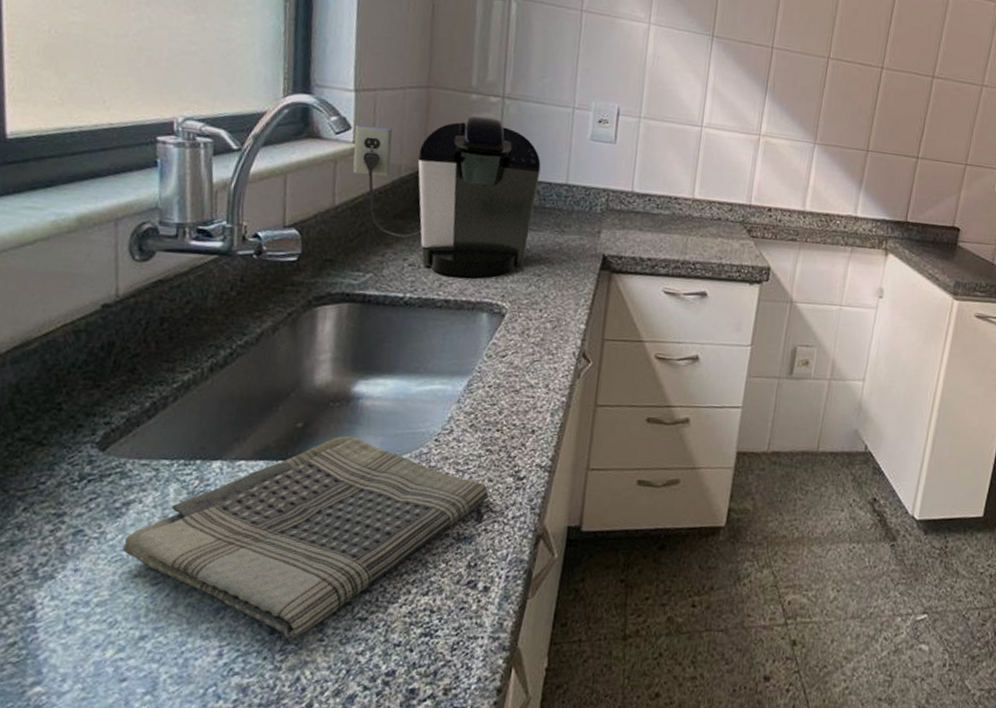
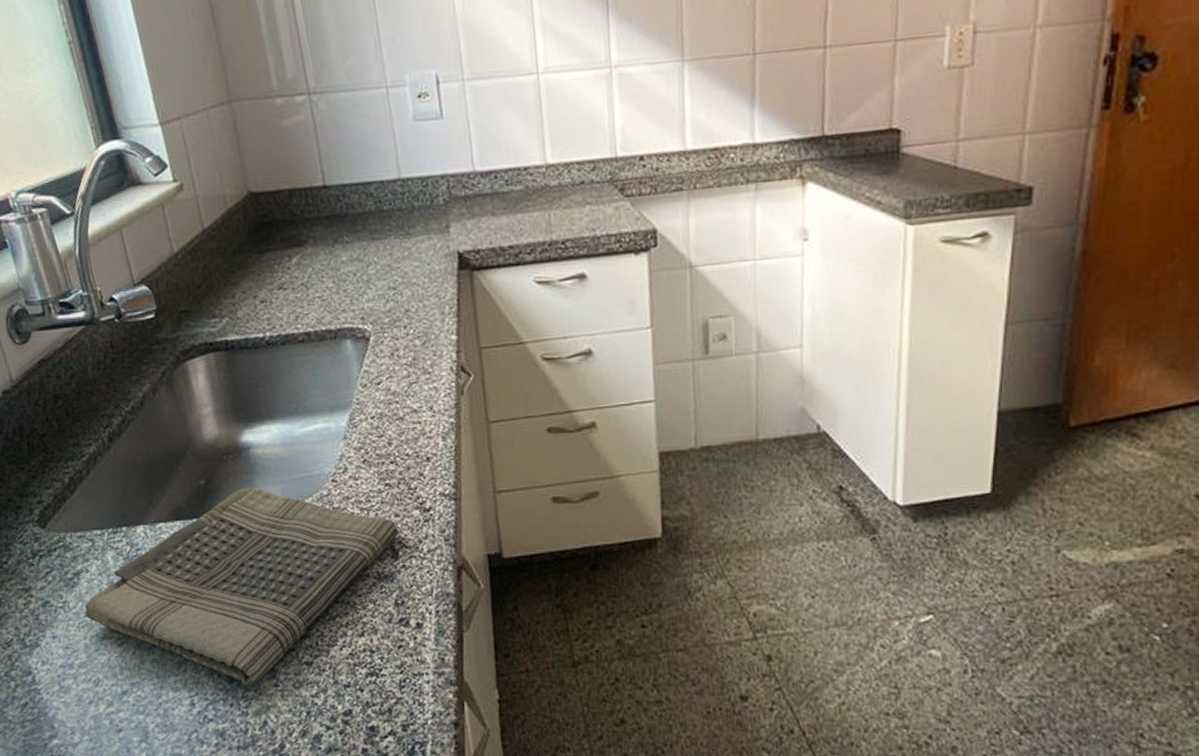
coffee maker: present [353,115,541,278] -> none [170,120,375,306]

